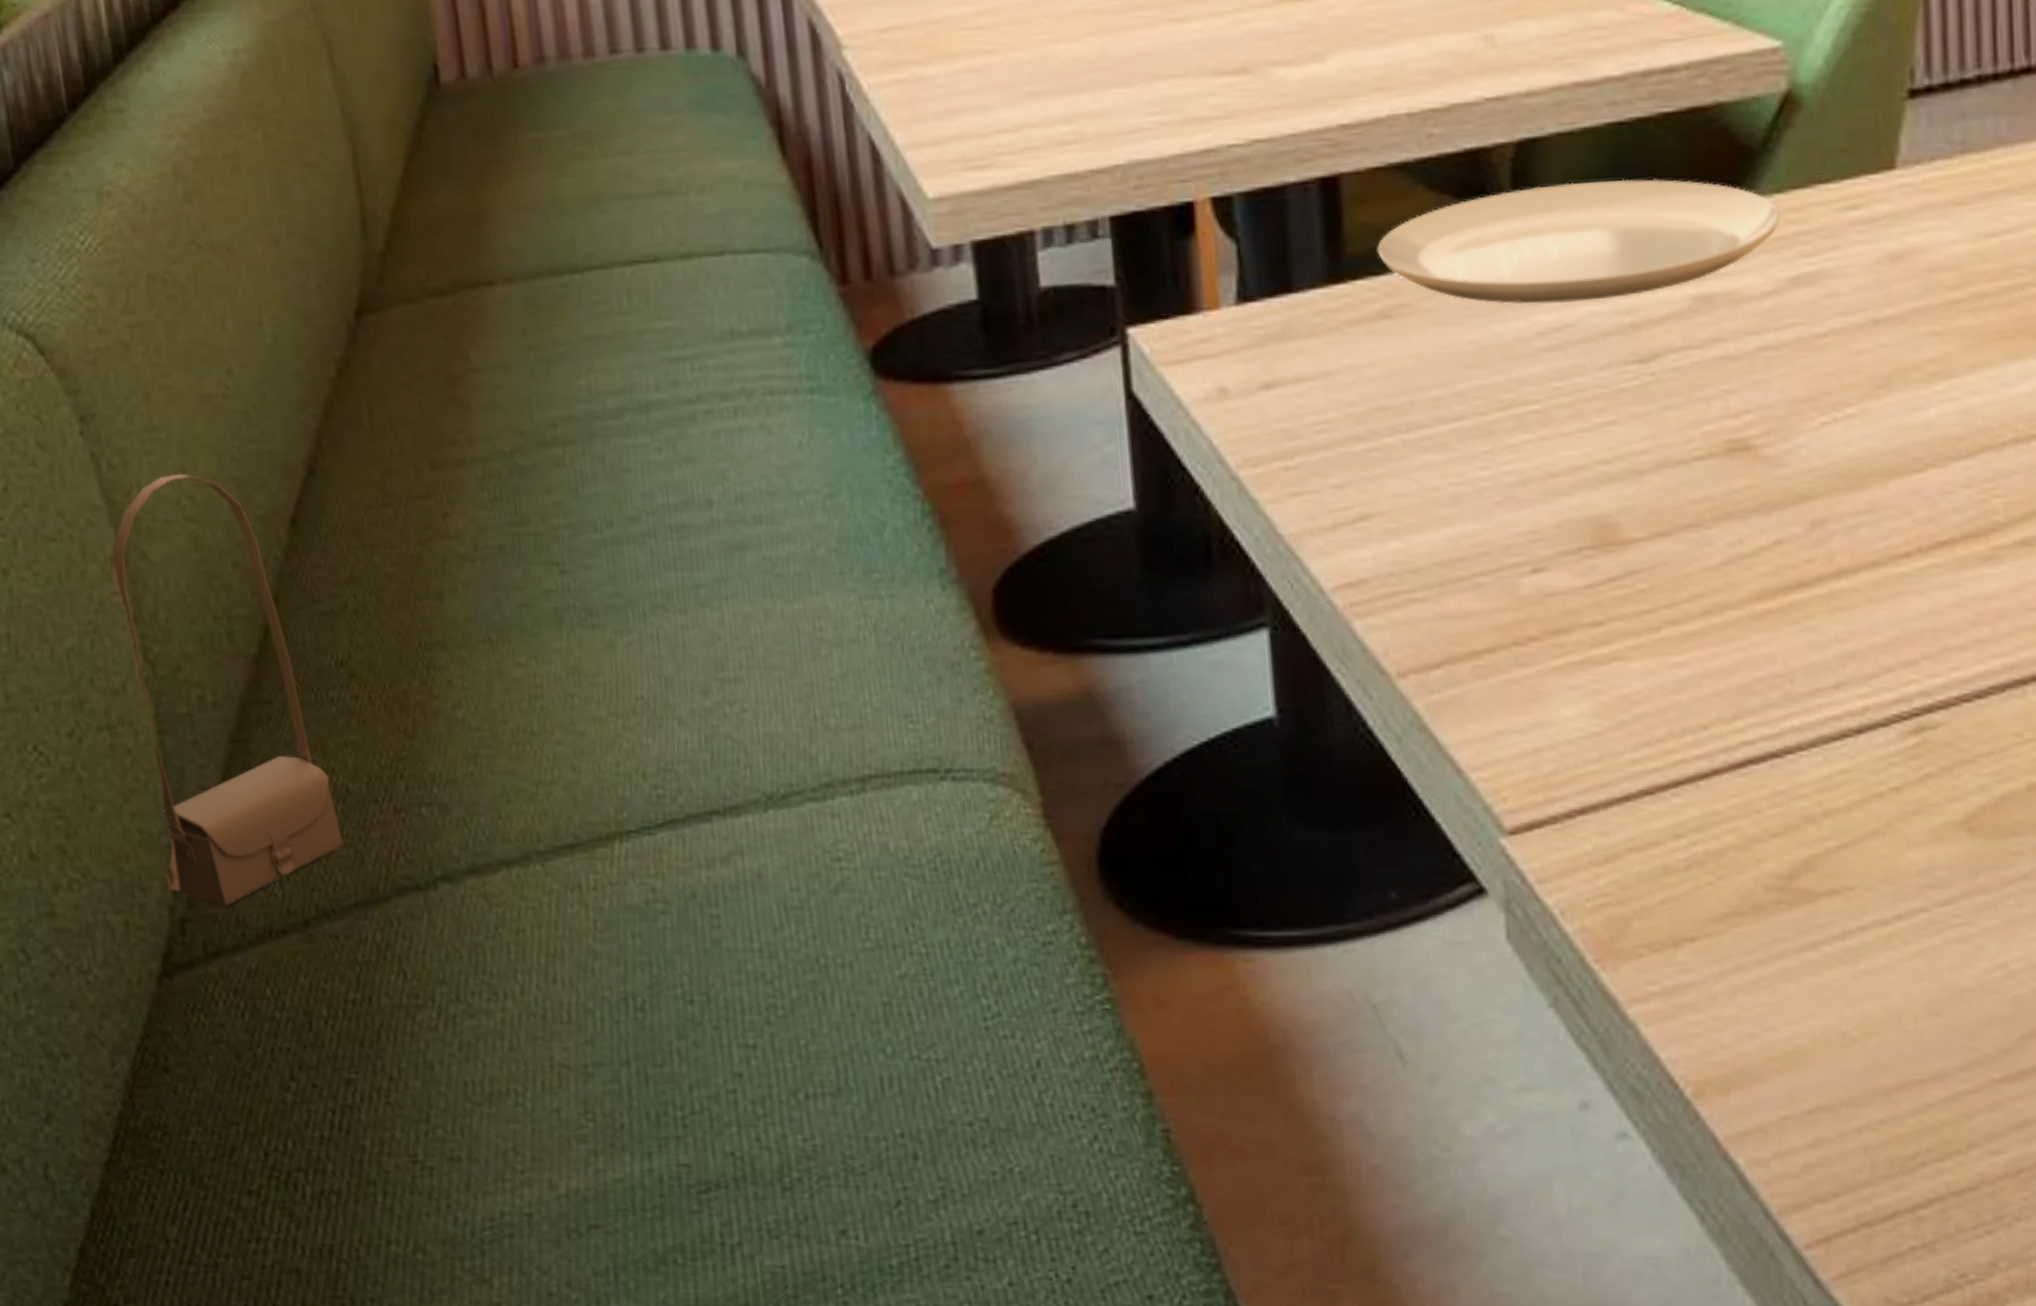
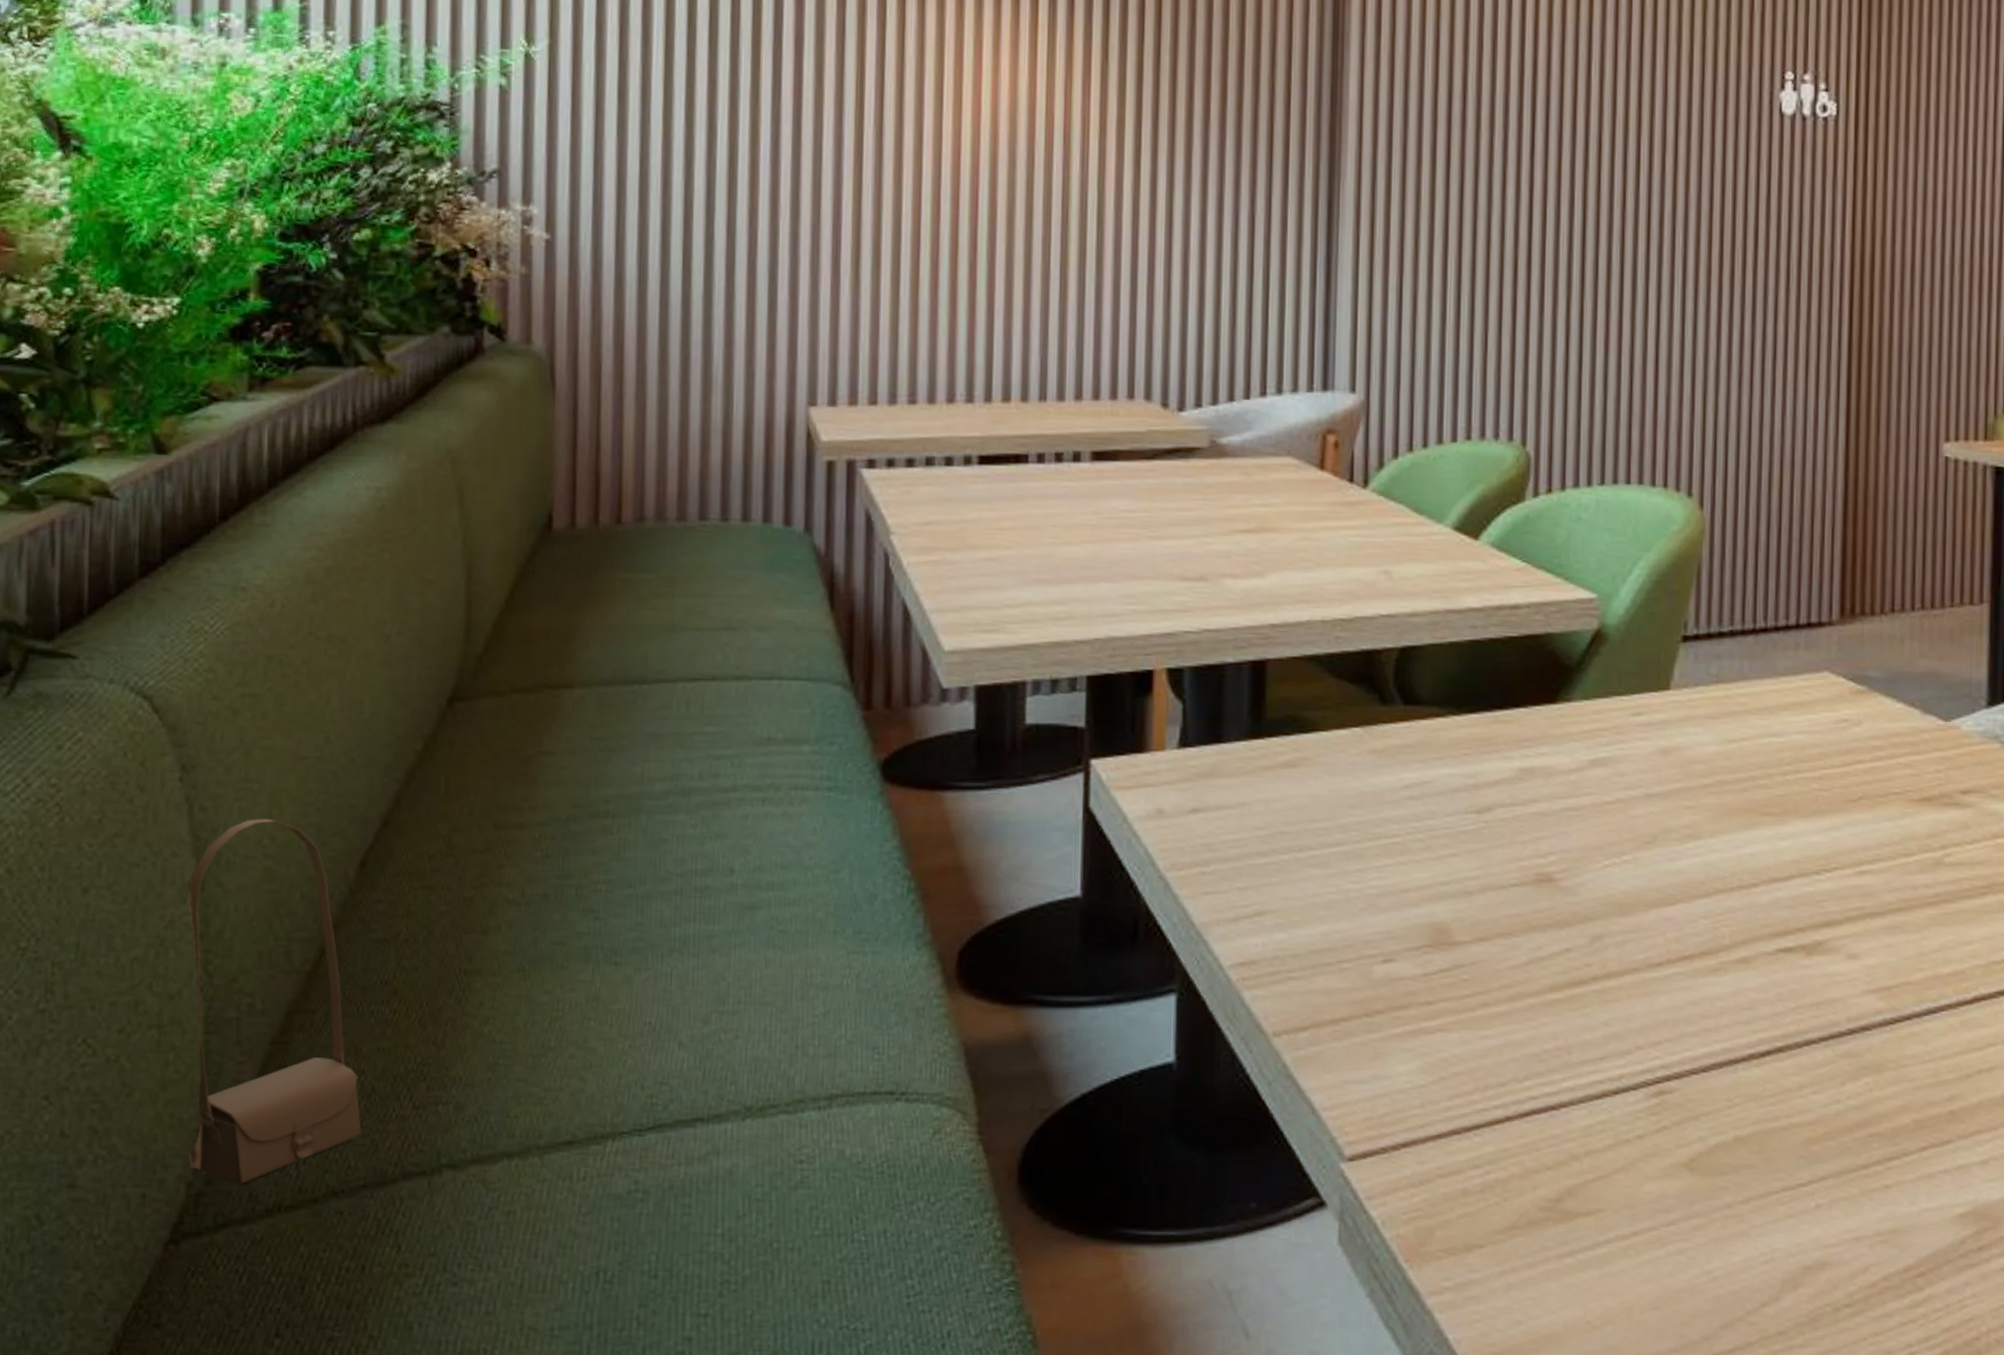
plate: present [1377,178,1782,305] -> none [1290,680,1588,766]

